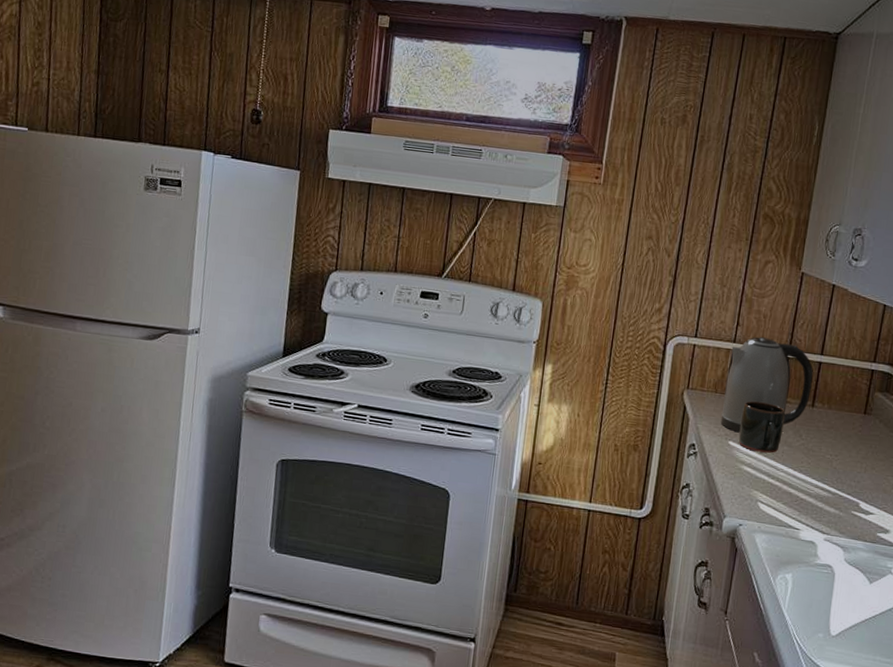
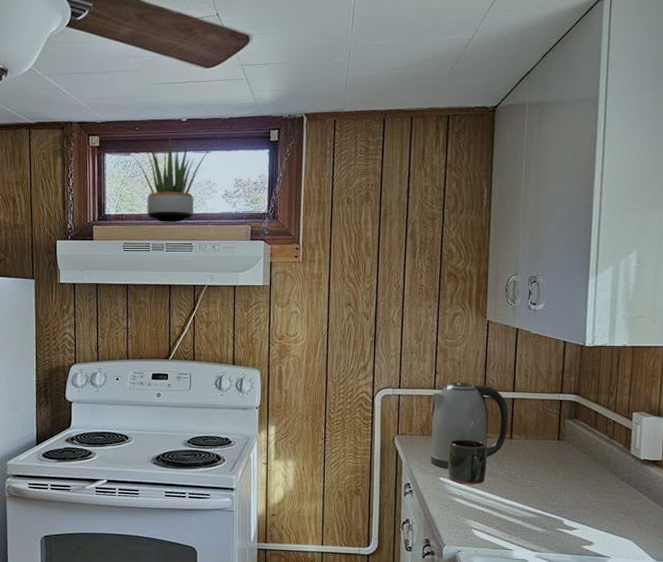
potted plant: none [425,23,514,125] -> present [132,134,211,223]

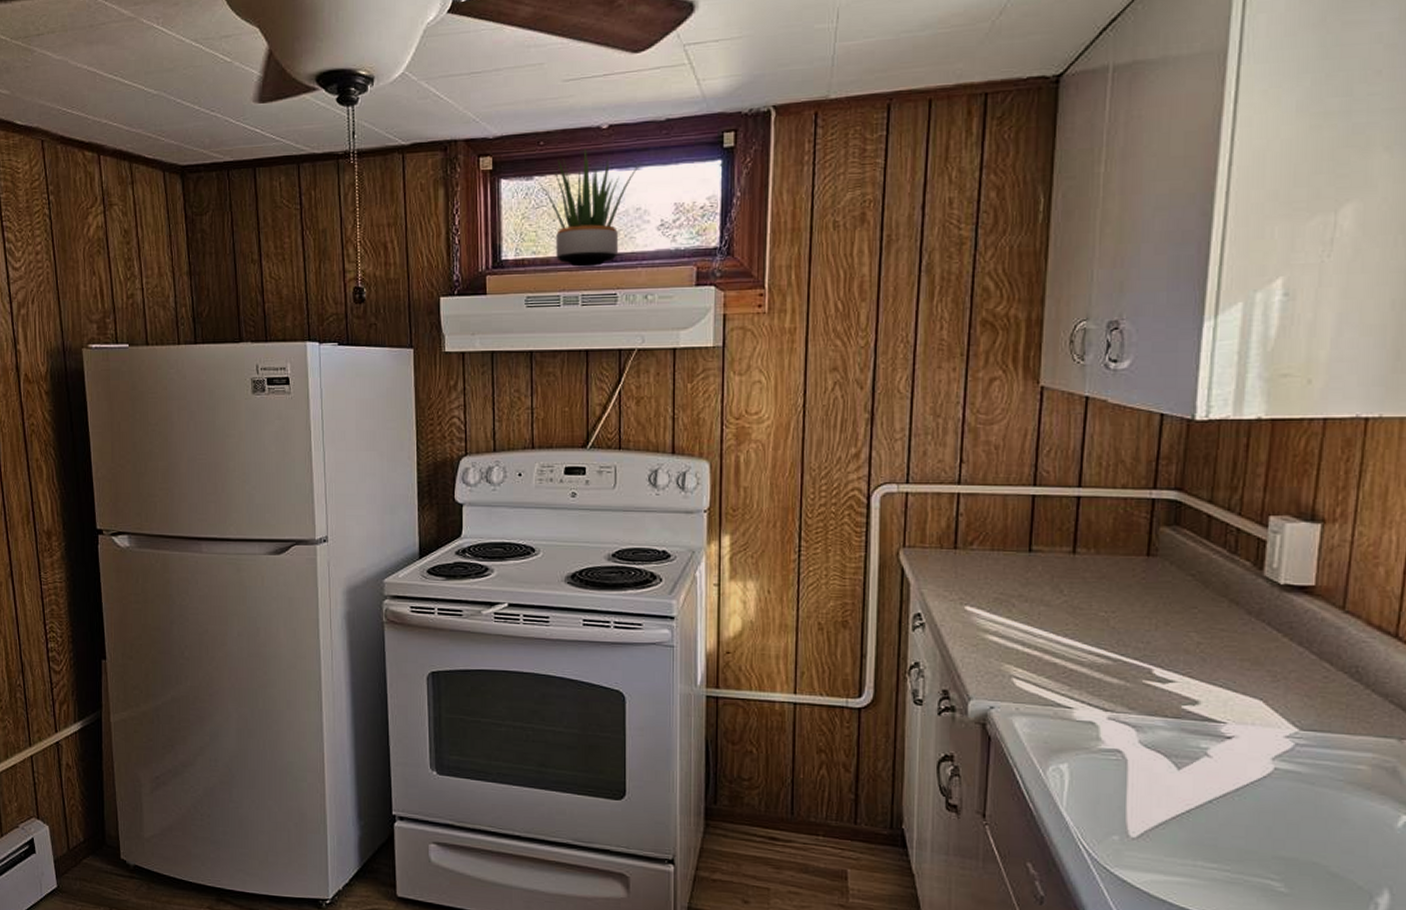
kettle: present [430,381,509,469] -> none [951,472,1071,595]
mug: present [448,439,487,484] -> none [977,553,1037,616]

